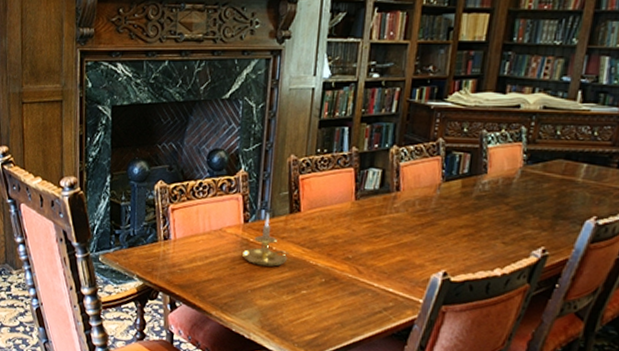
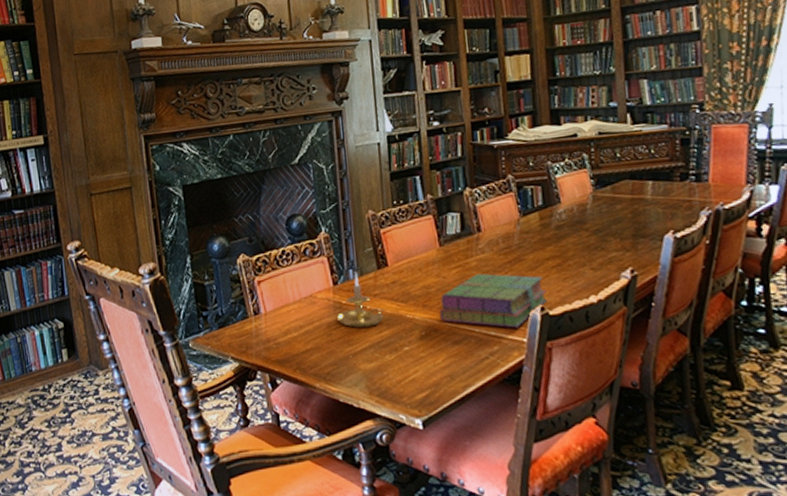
stack of books: none [342,232,452,289] -> present [439,273,547,328]

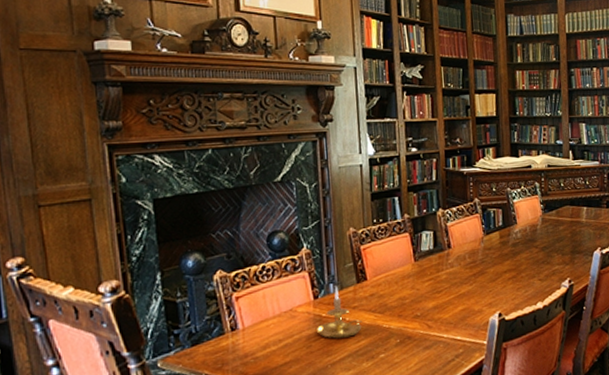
stack of books: present [439,273,547,328] -> none [413,285,504,333]

